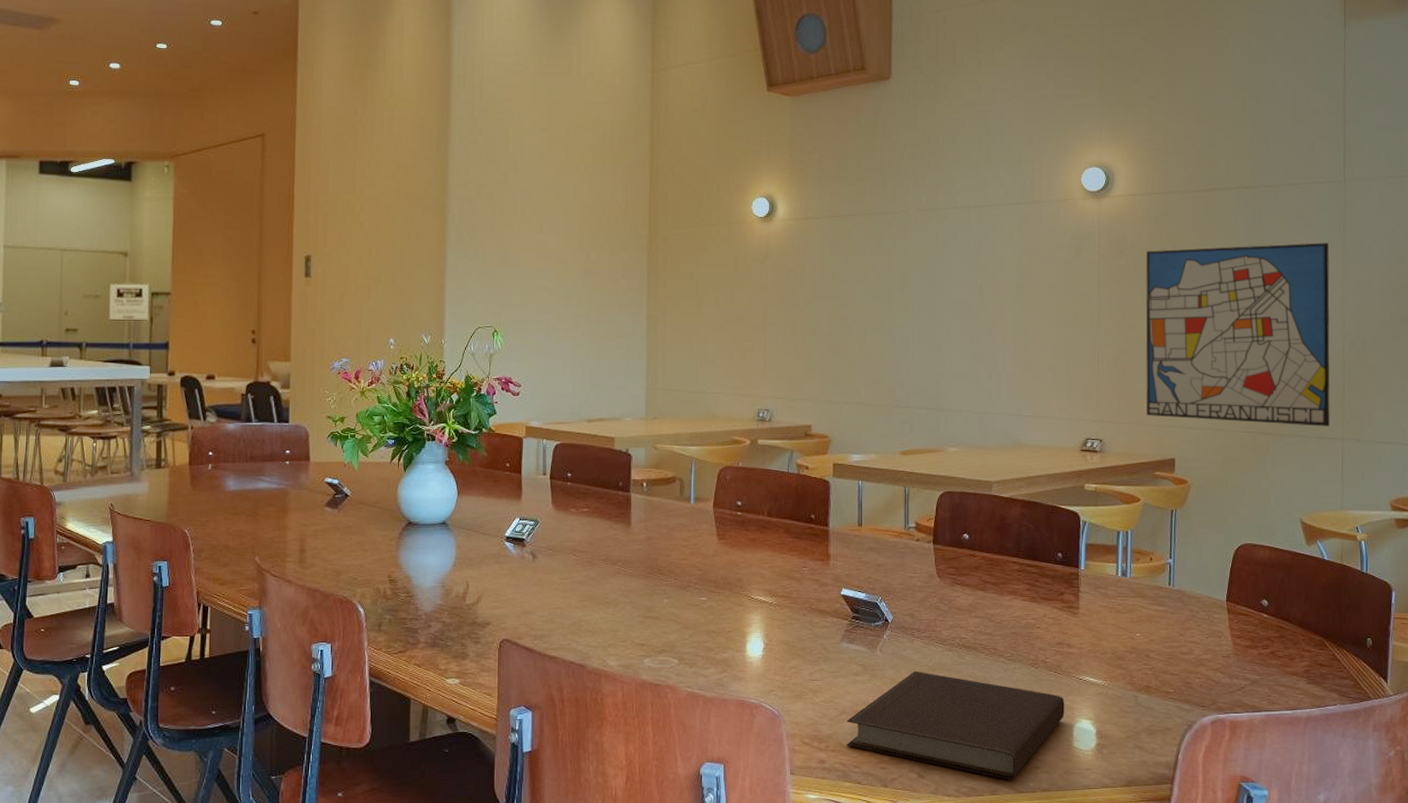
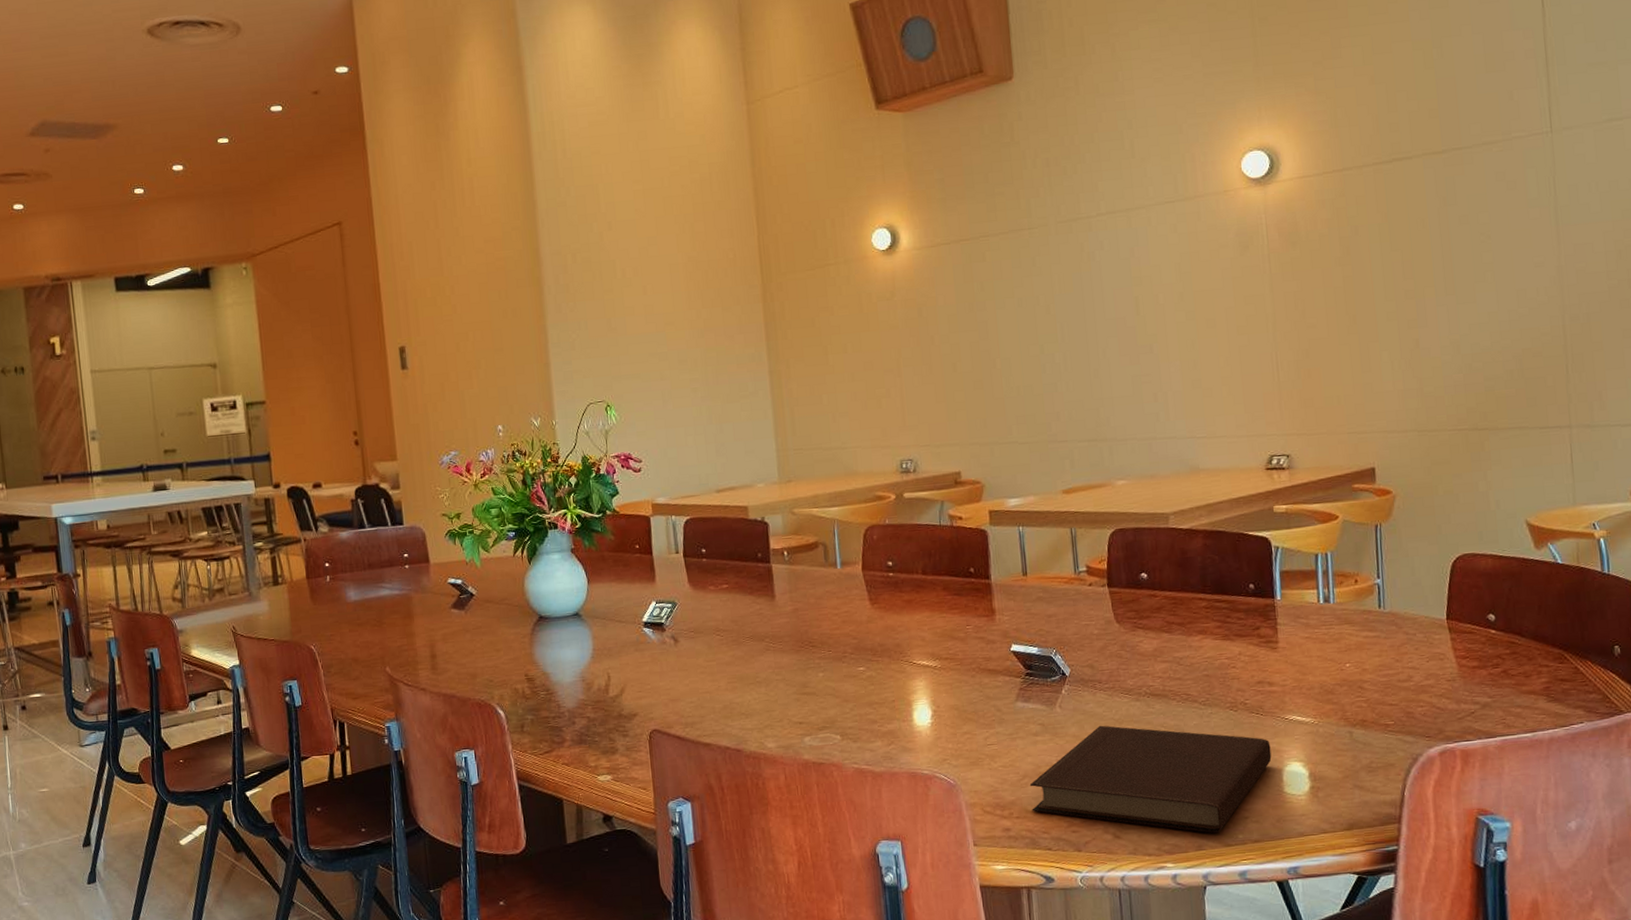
wall art: present [1146,243,1330,427] -> none [1323,205,1554,424]

